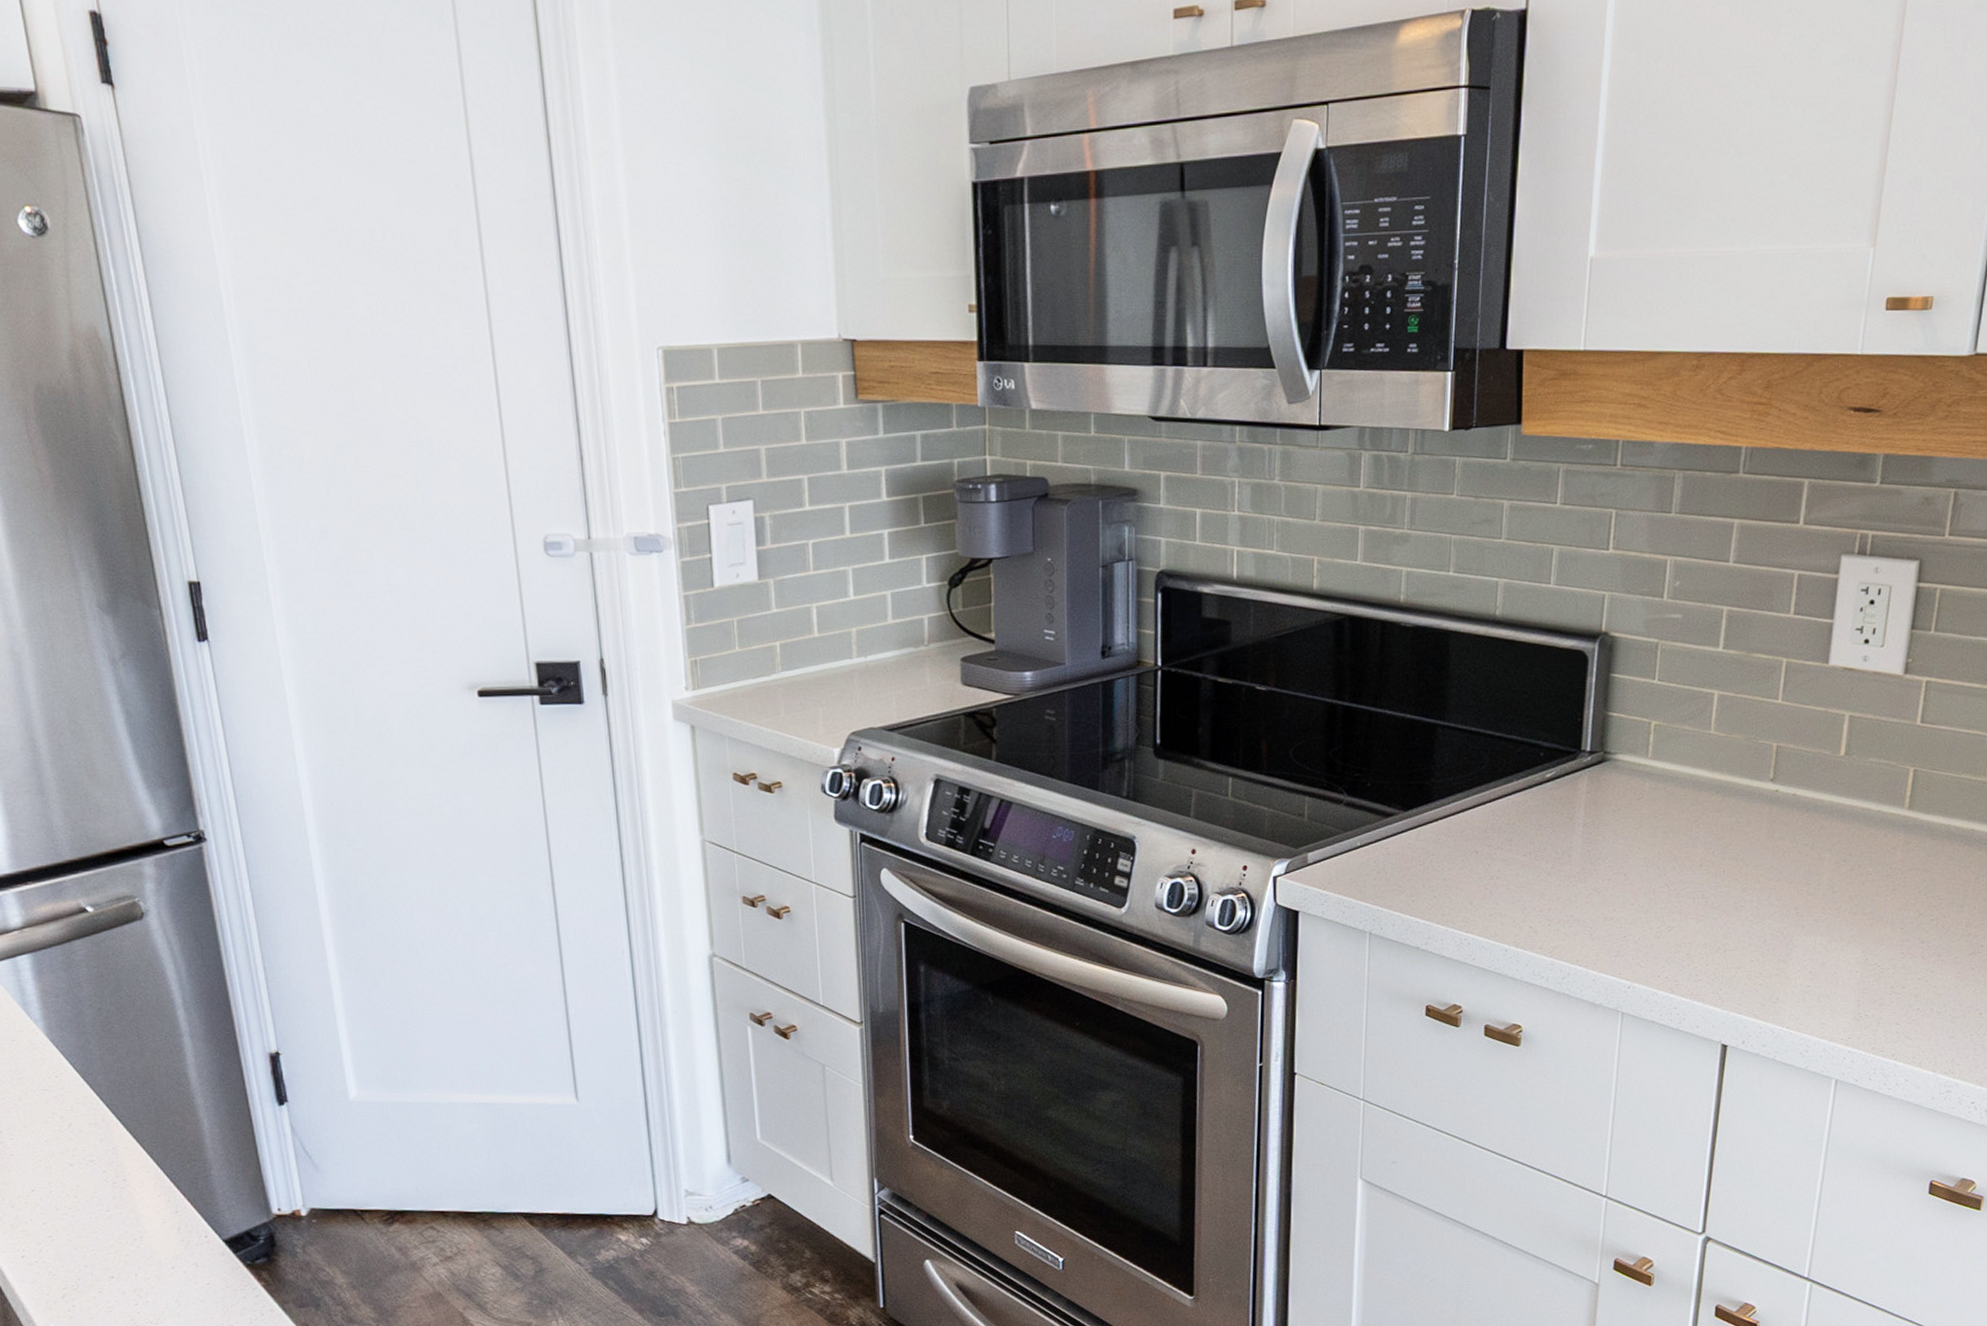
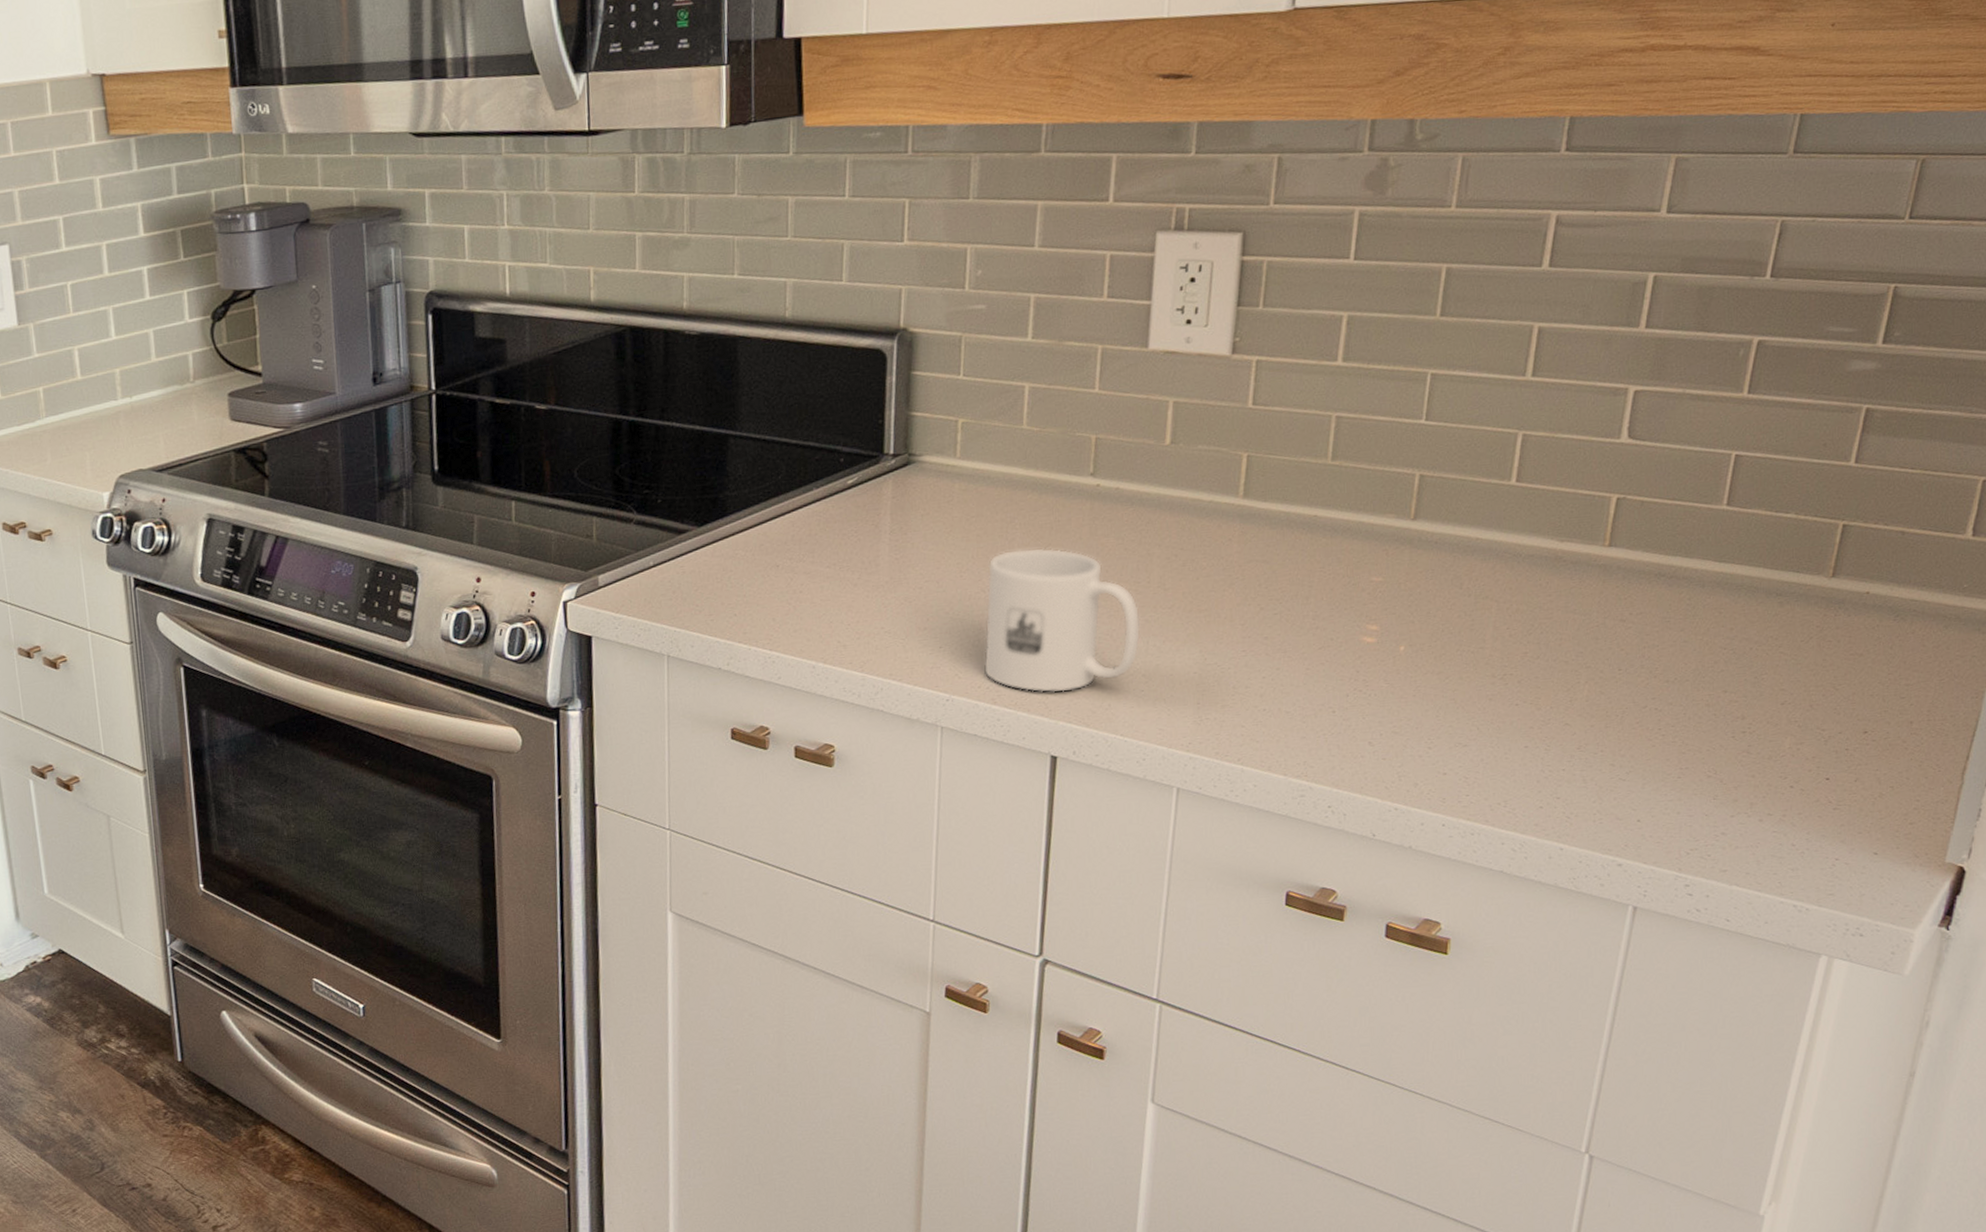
mug: none [1663,846,1810,985] -> present [983,547,1141,693]

